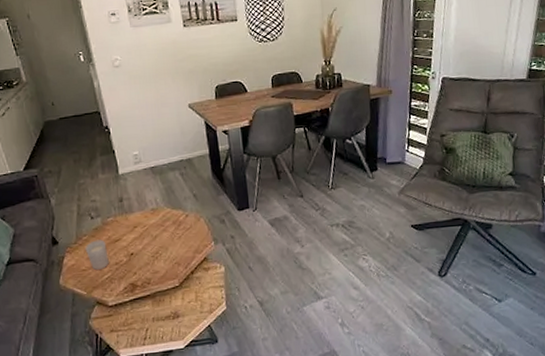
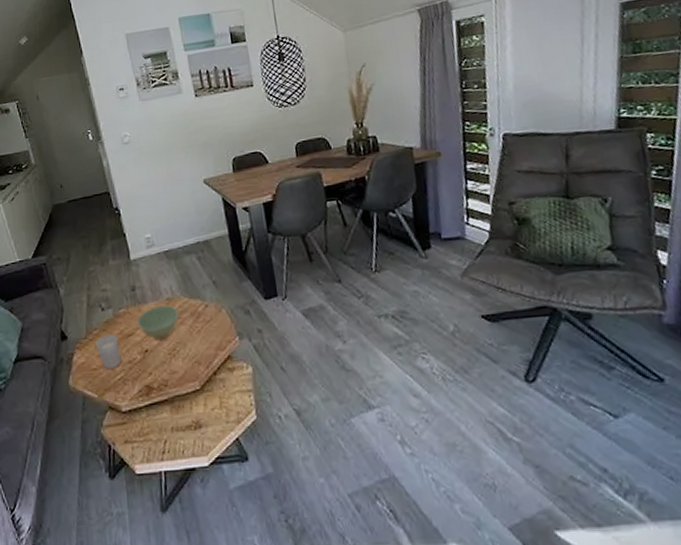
bowl: none [123,215,163,245] -> present [137,305,180,341]

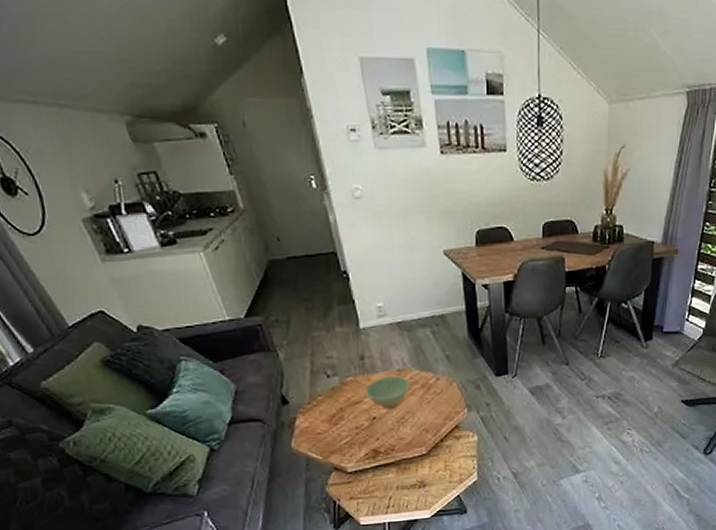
candle holder: present [95,334,123,370] -> none [320,401,349,435]

